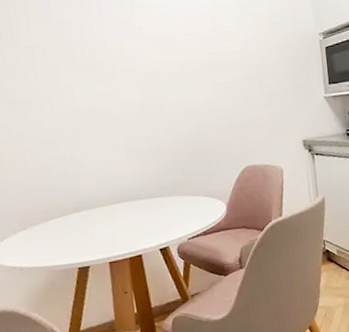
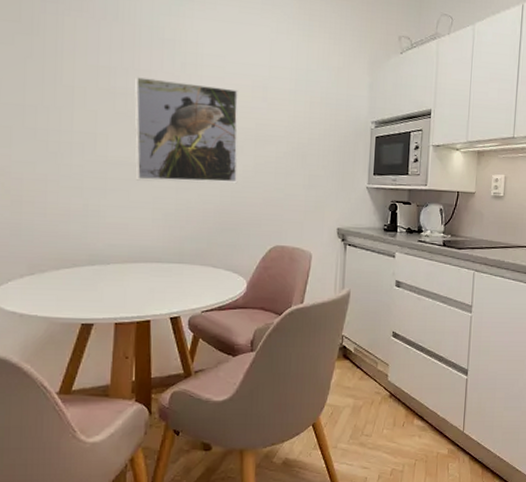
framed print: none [88,23,202,126] -> present [135,77,239,184]

